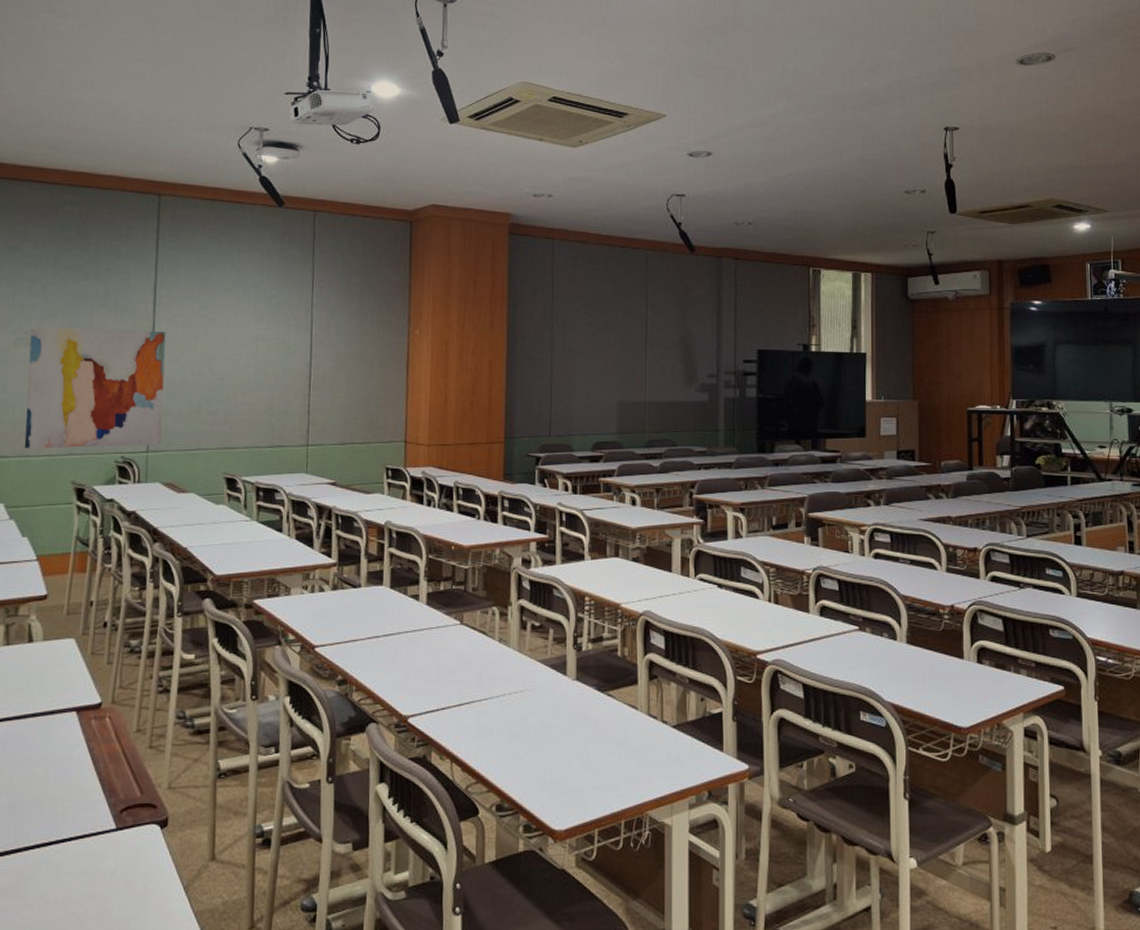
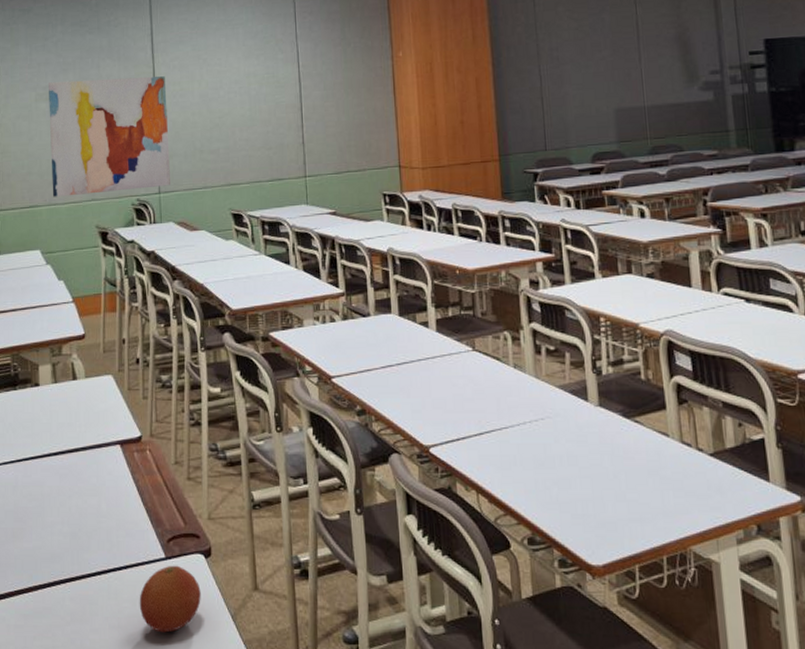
fruit: none [81,836,153,906] -> present [139,565,201,633]

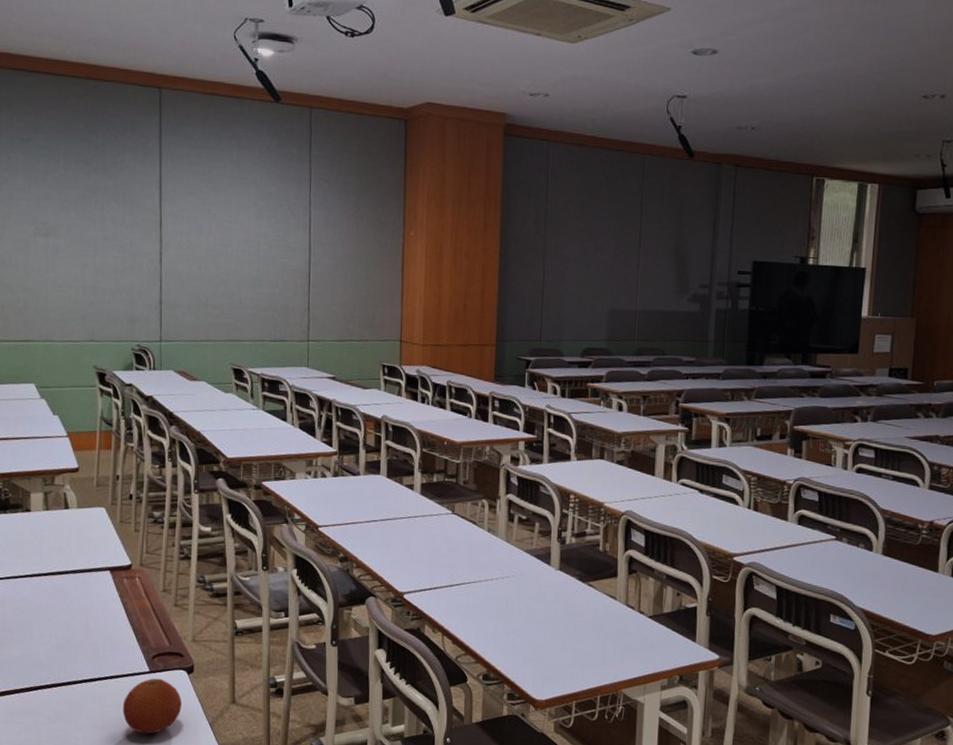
wall art: present [49,76,170,197] -> none [48,218,173,335]

